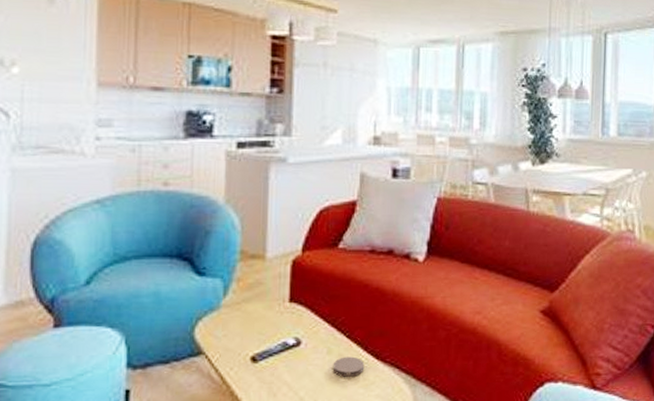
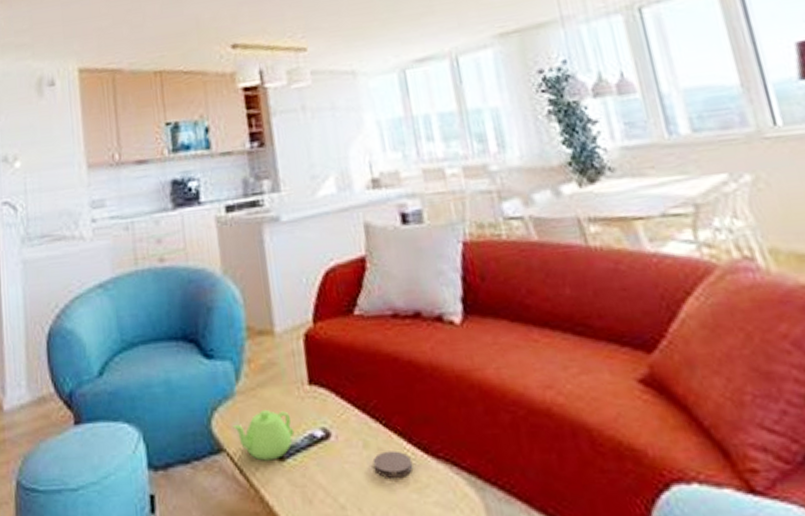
teapot: none [215,320,270,363] -> present [233,409,295,461]

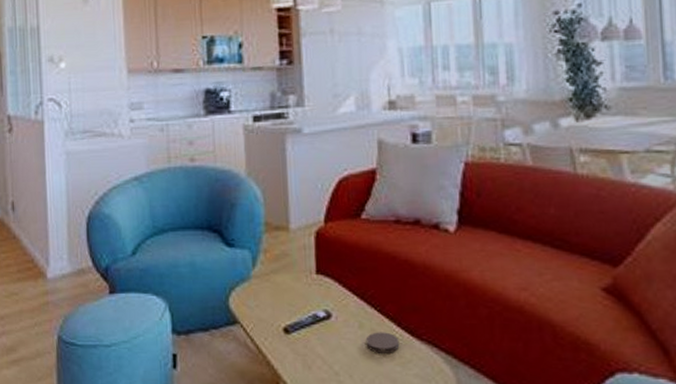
teapot: present [233,409,295,461] -> none [247,291,301,333]

